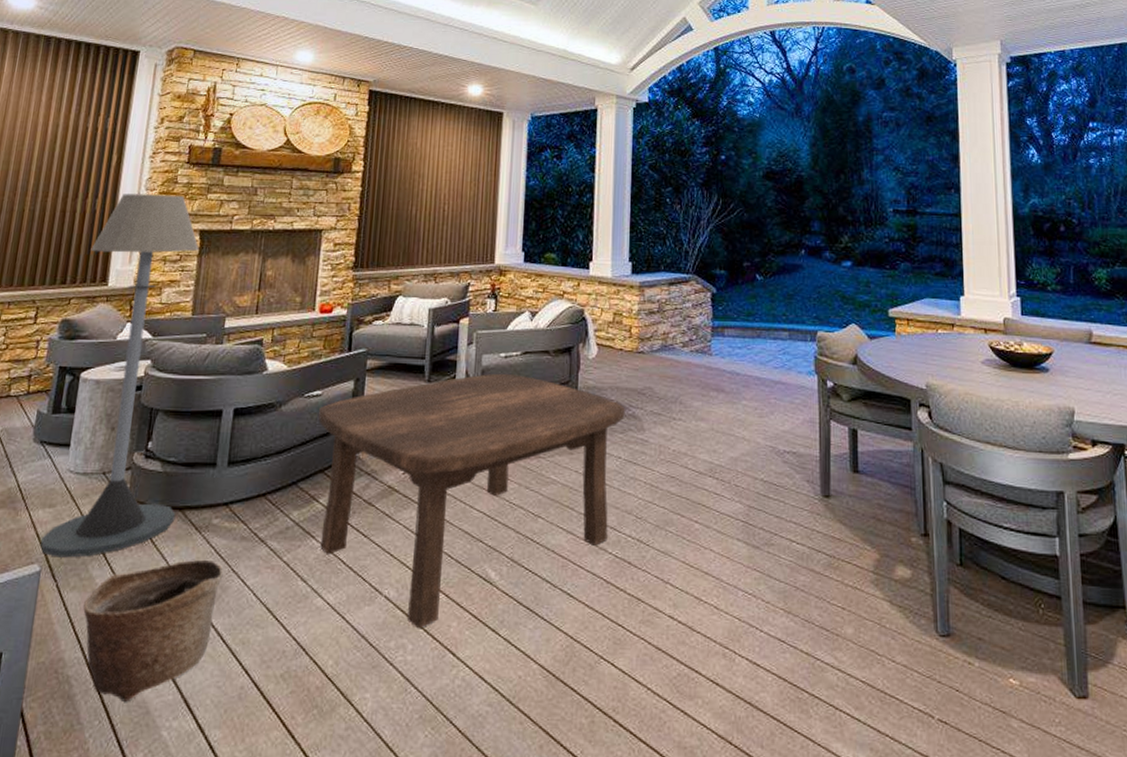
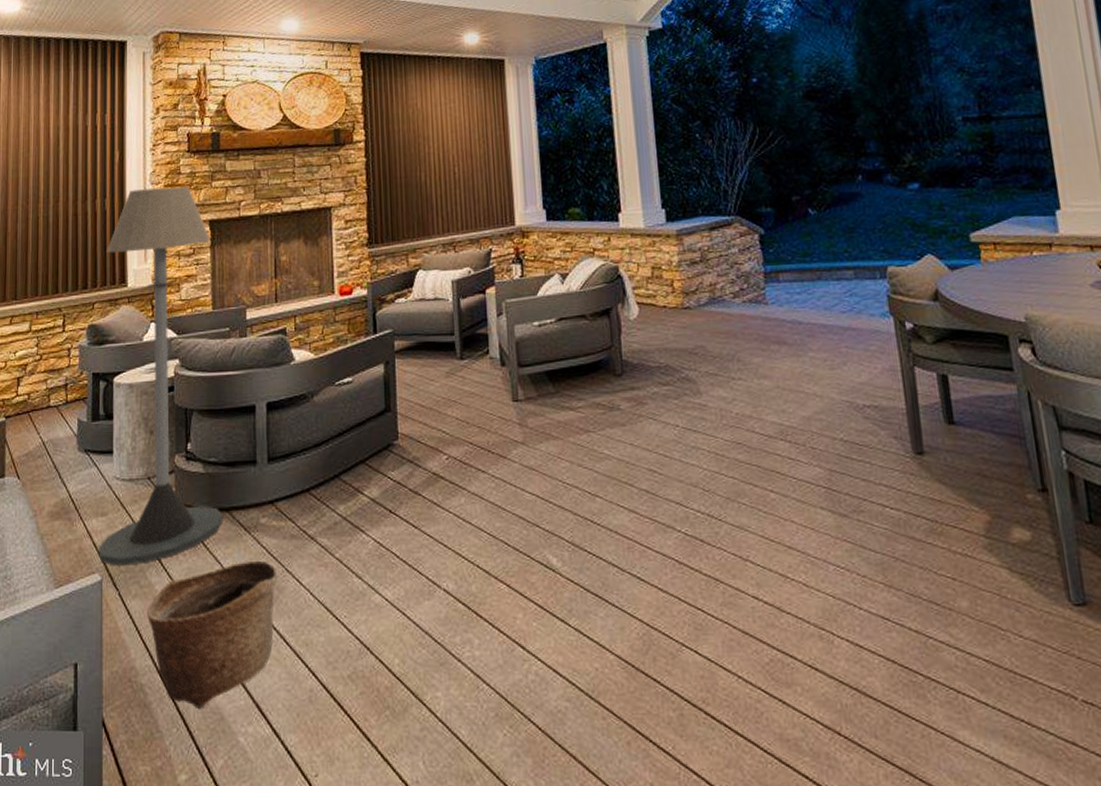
coffee table: present [318,373,625,629] -> none [352,343,678,622]

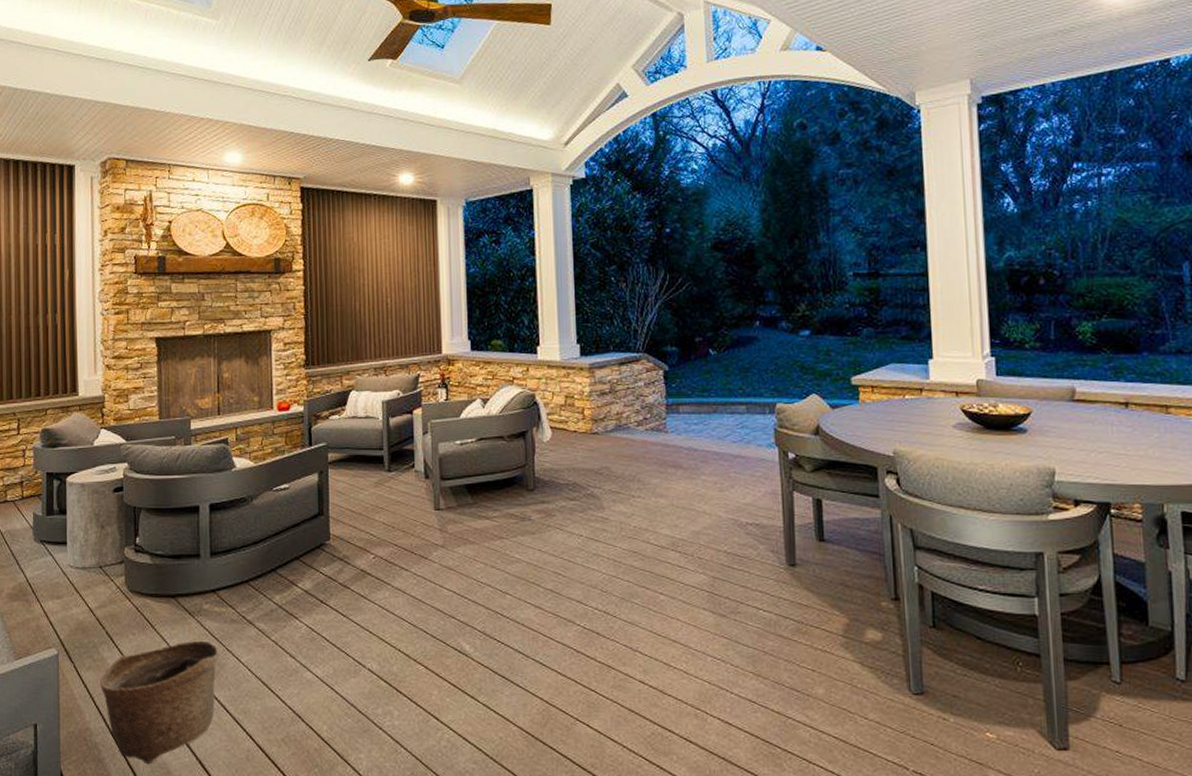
floor lamp: present [99,186,224,566] -> none [55,305,170,642]

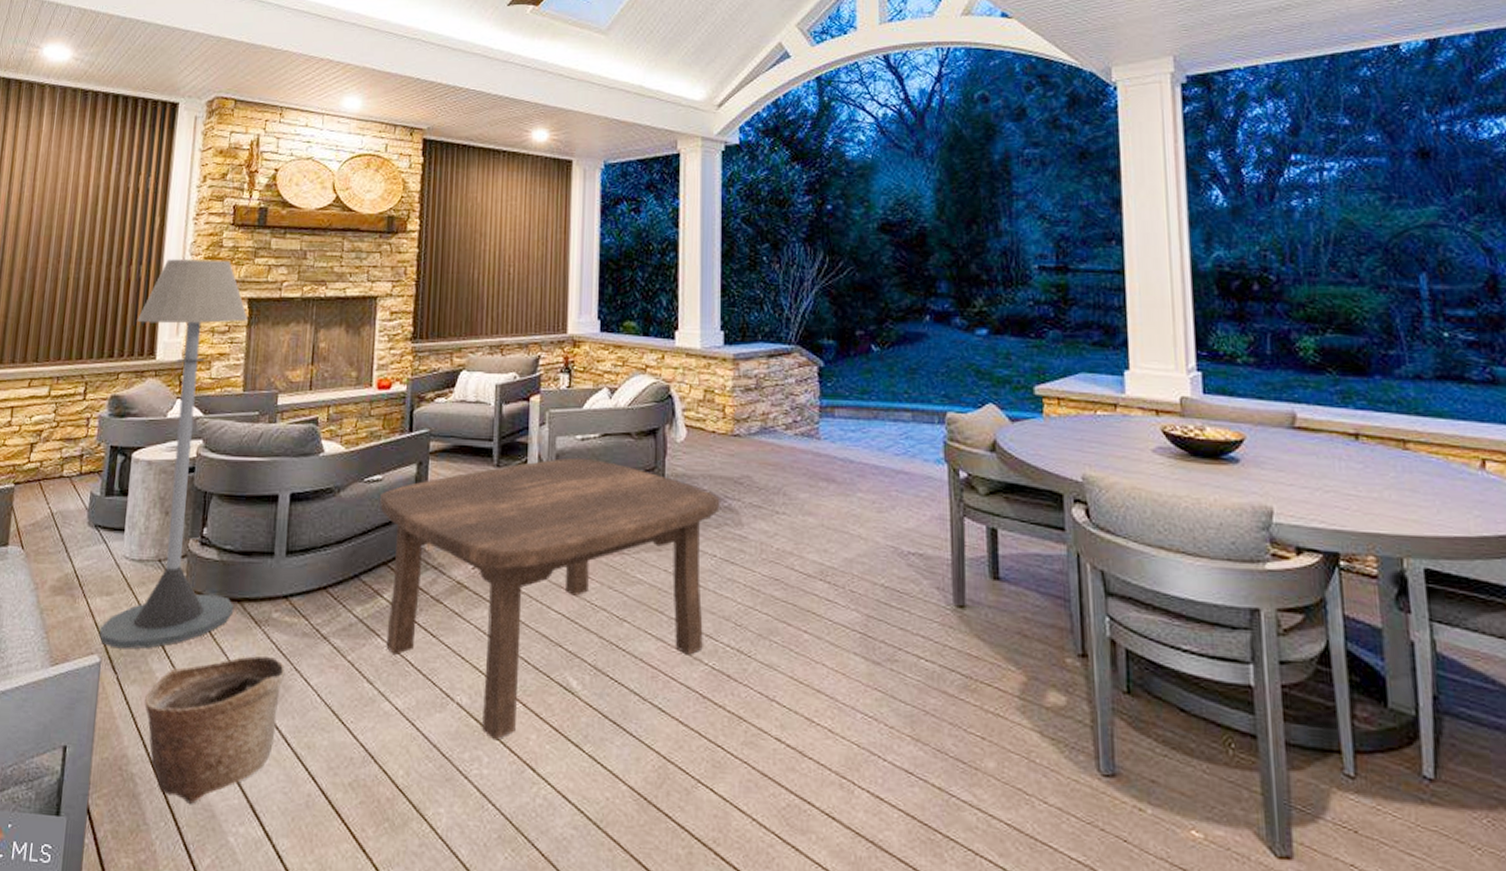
floor lamp: none [55,305,170,642] -> present [99,259,248,649]
coffee table: none [288,460,584,697] -> present [380,457,720,741]

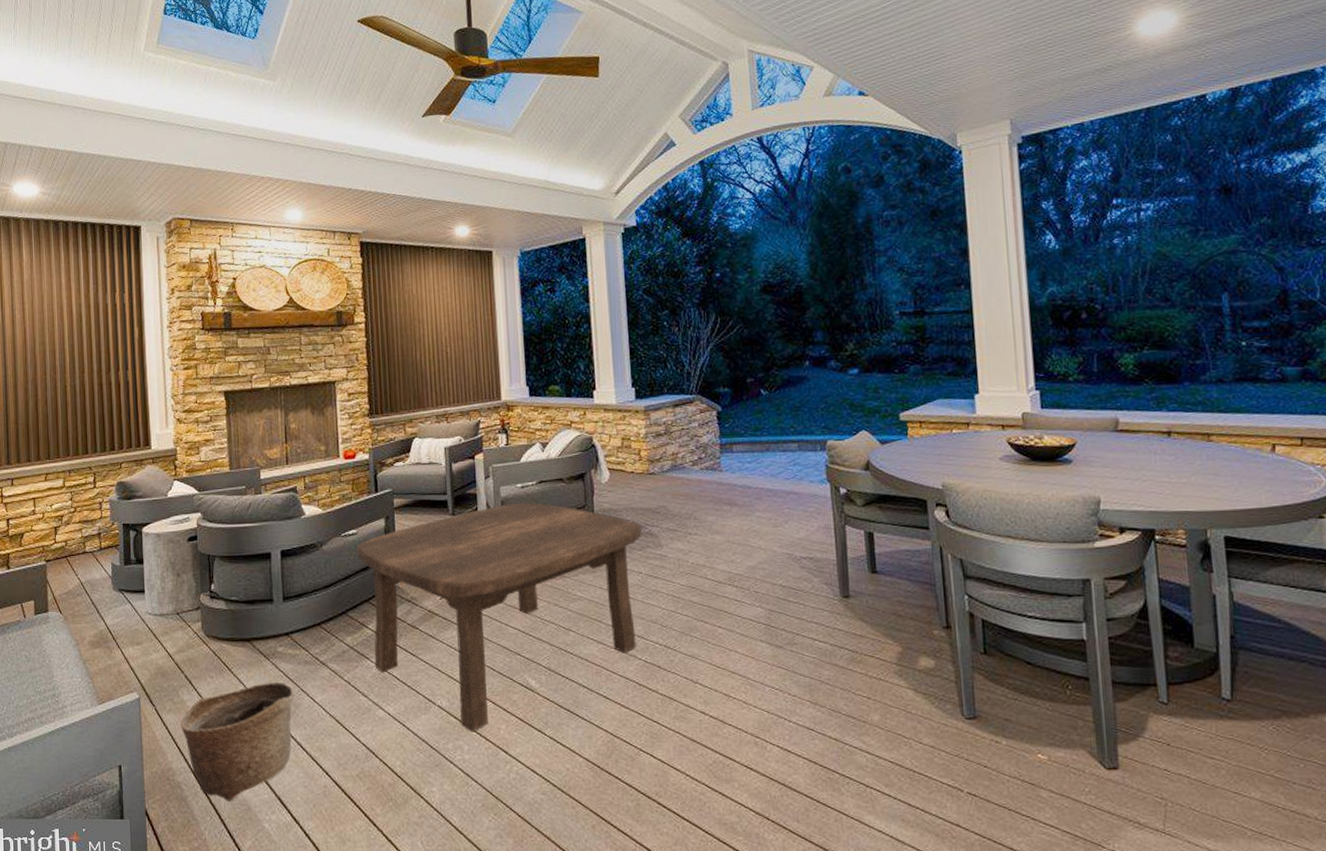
floor lamp: present [99,259,248,649] -> none [130,360,245,686]

